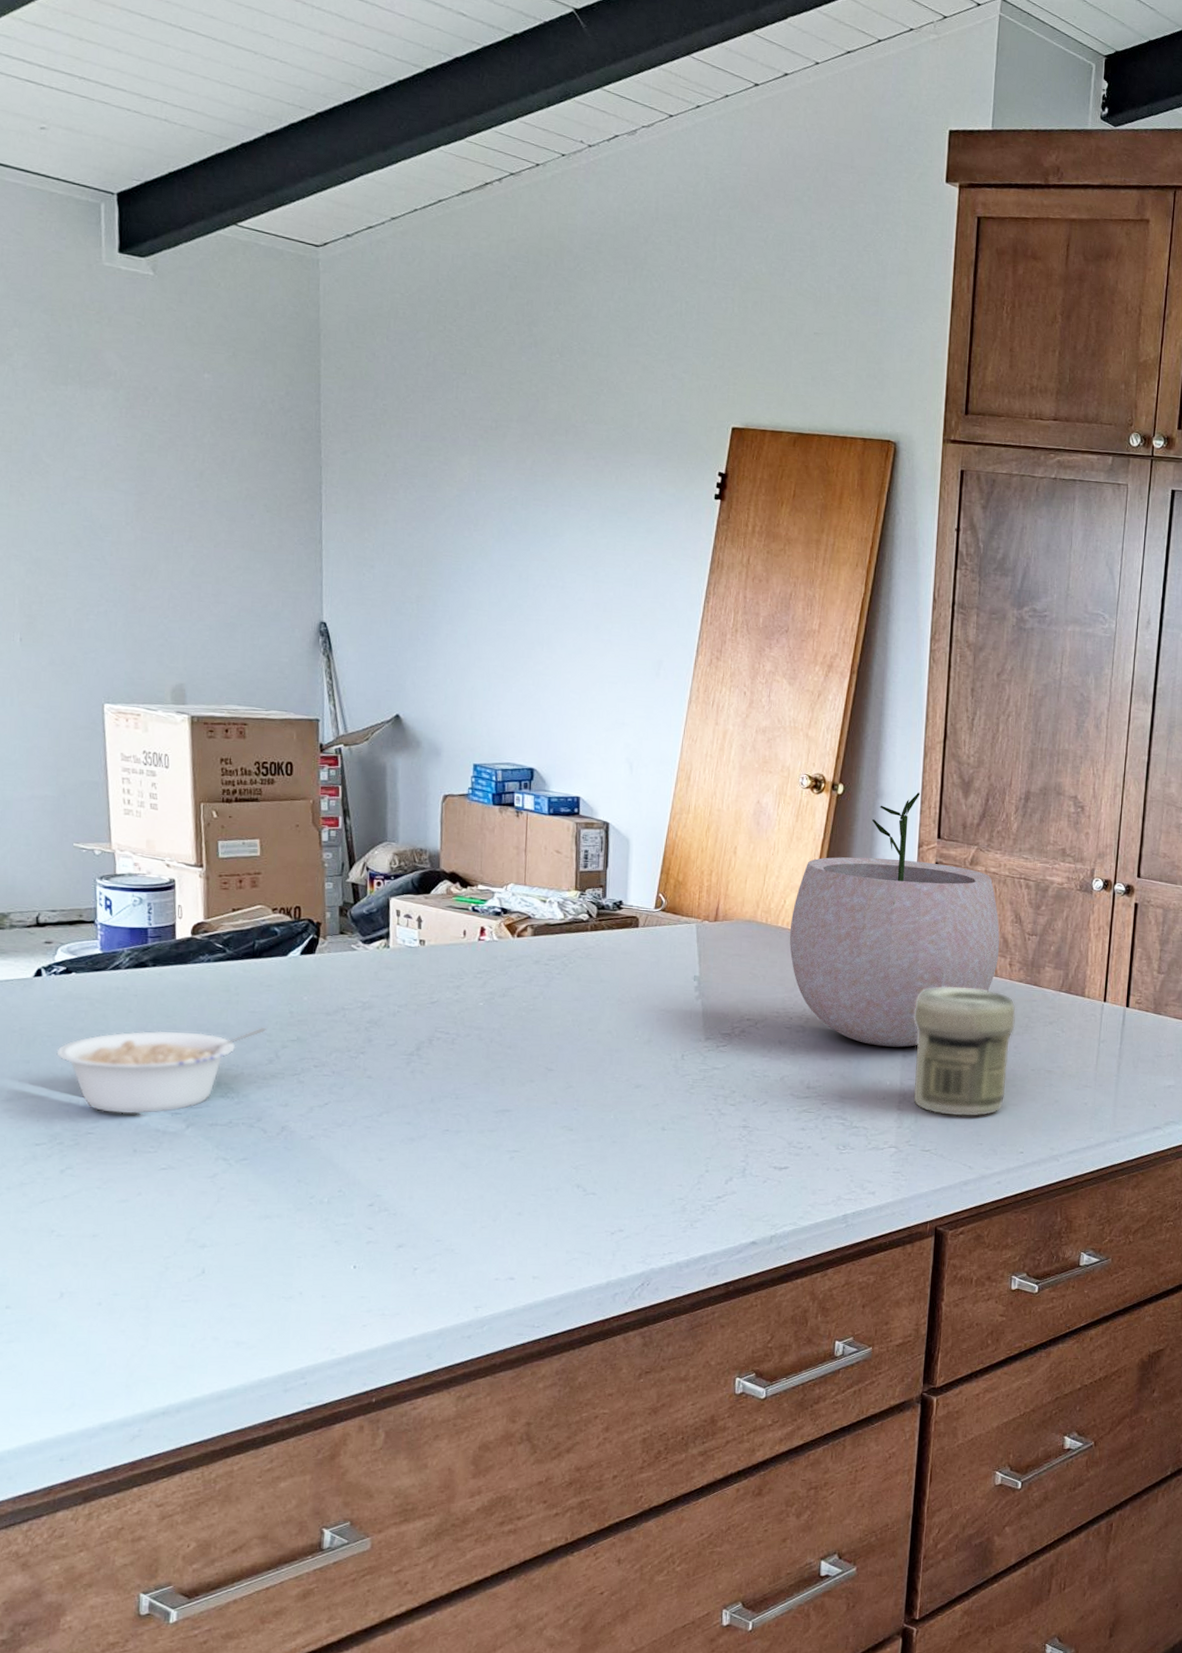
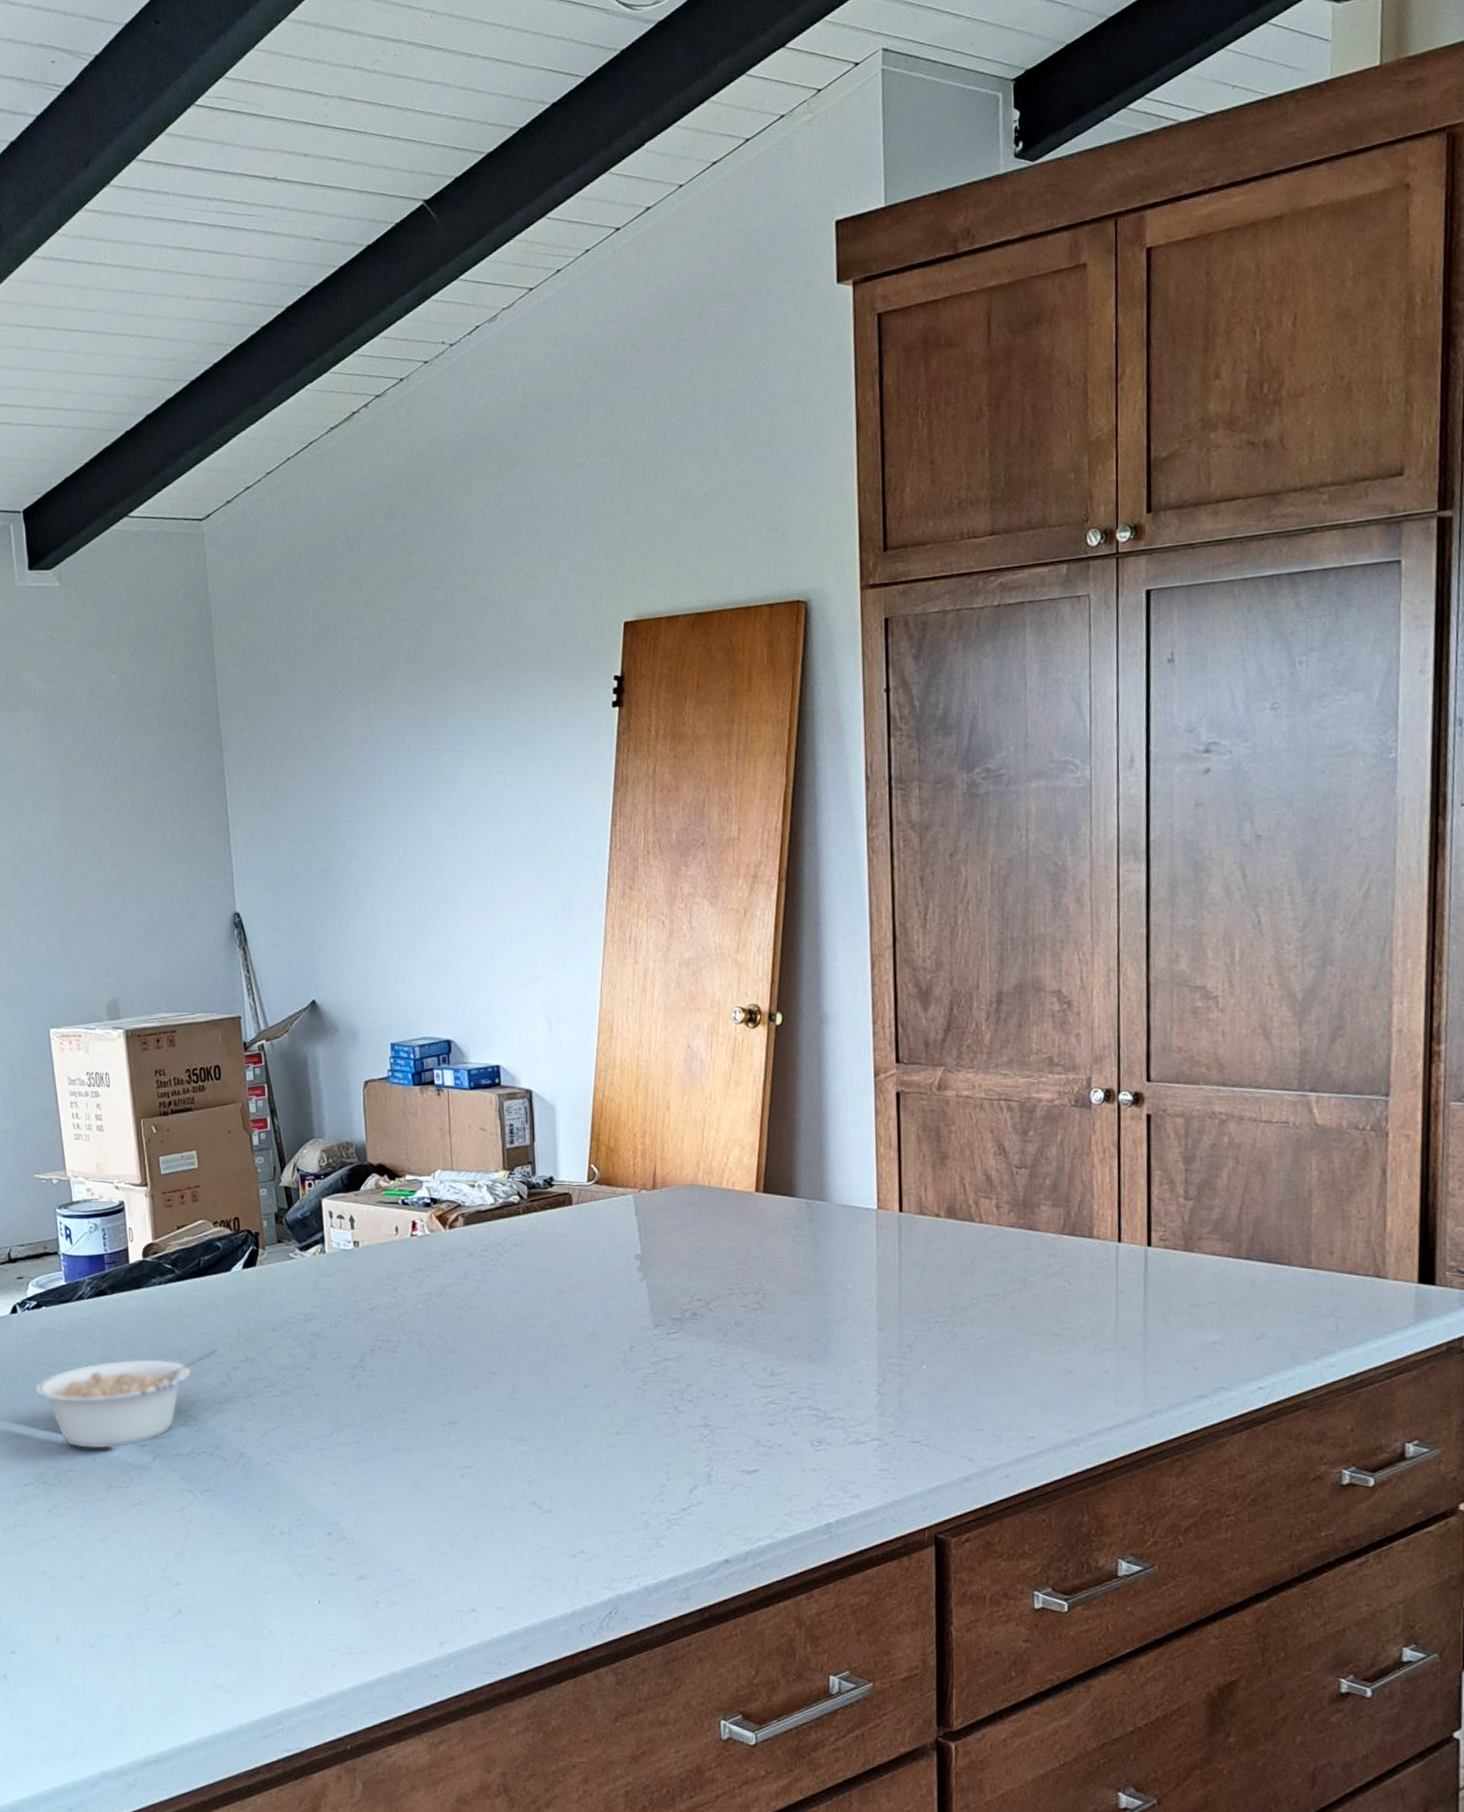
plant pot: present [789,792,1000,1048] -> none [736,1010,983,1320]
jar: present [913,987,1016,1116] -> none [887,1240,1010,1397]

